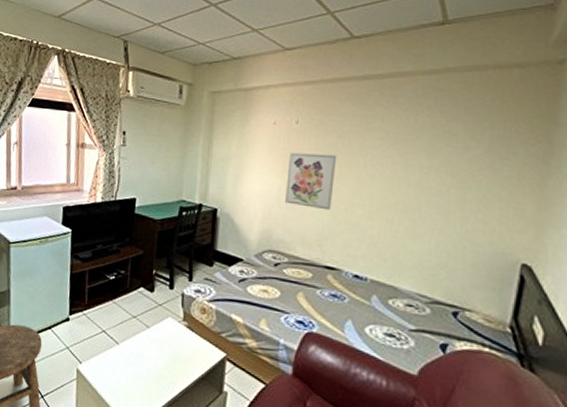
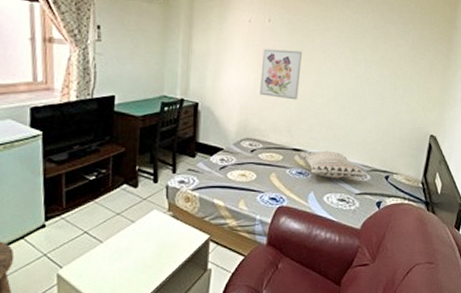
decorative pillow: none [332,271,425,310] -> present [298,151,367,179]

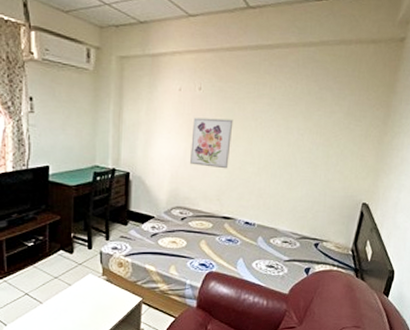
decorative pillow: present [298,151,367,179] -> none [228,219,296,246]

